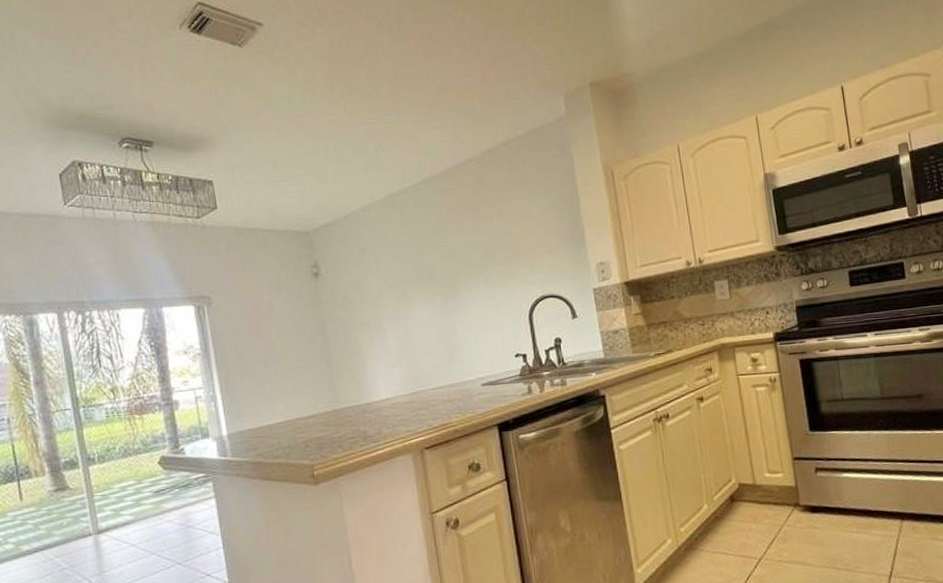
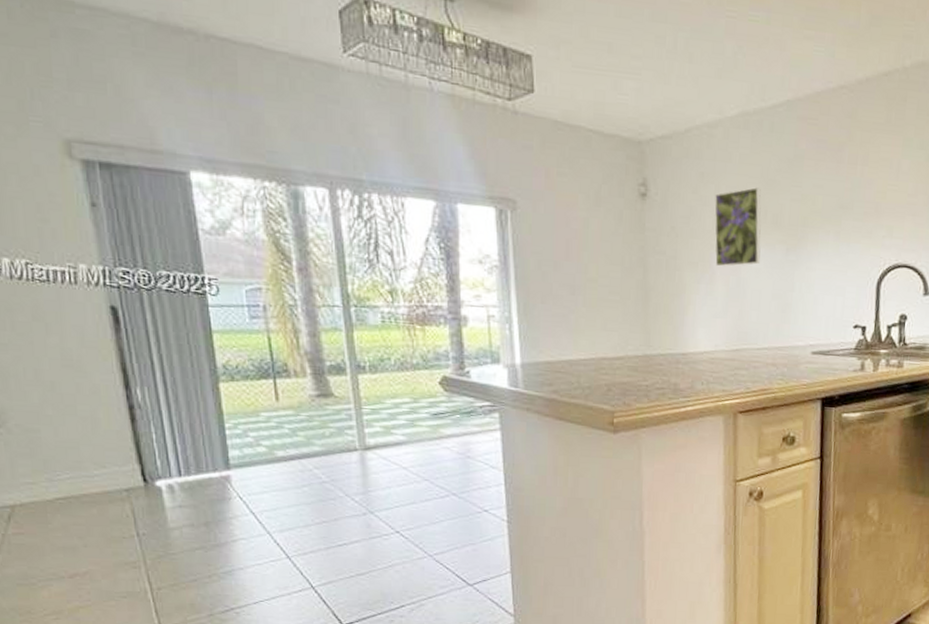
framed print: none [377,252,423,324] -> present [715,187,761,267]

